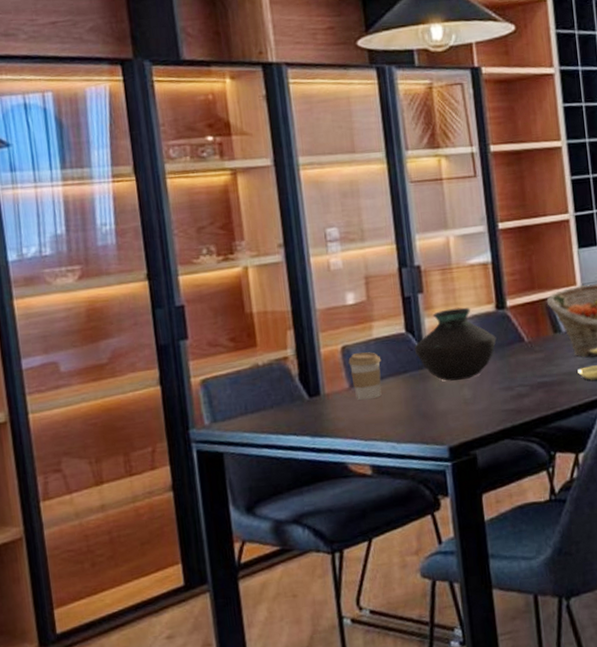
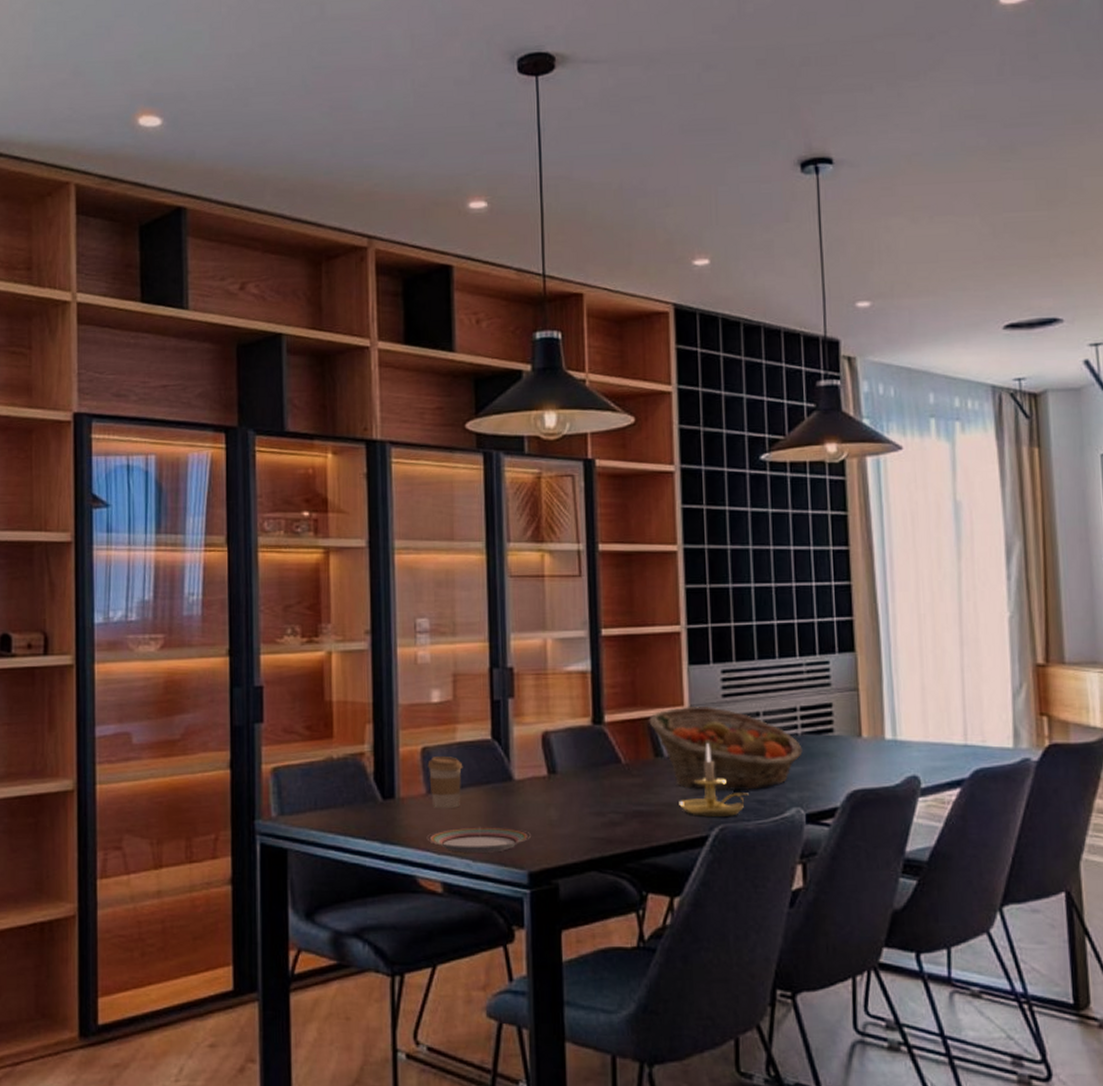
plate: none [353,409,448,437] -> present [426,827,531,853]
vase: present [414,307,497,381] -> none [499,718,590,799]

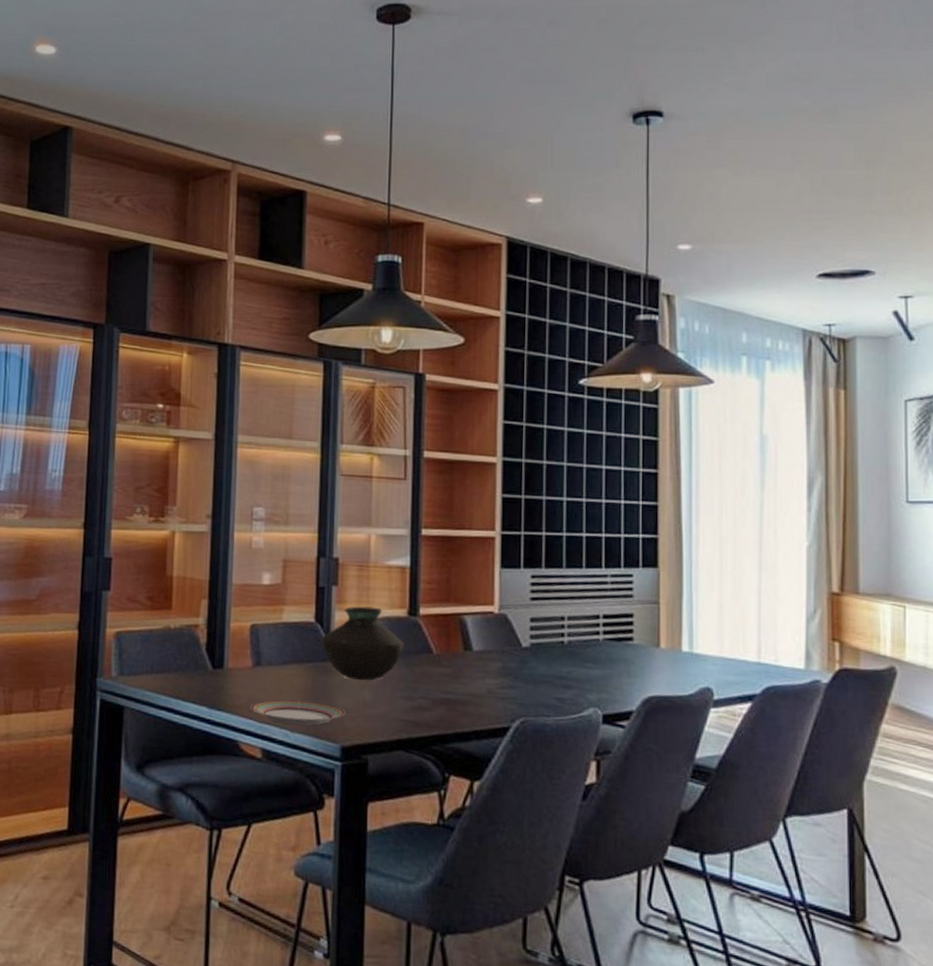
coffee cup: present [427,755,463,809] -> none [255,633,288,683]
vase: none [499,718,590,799] -> present [320,606,404,681]
fruit basket: present [649,705,803,792] -> none [460,606,603,688]
candle holder: present [679,742,749,816] -> none [484,640,550,711]

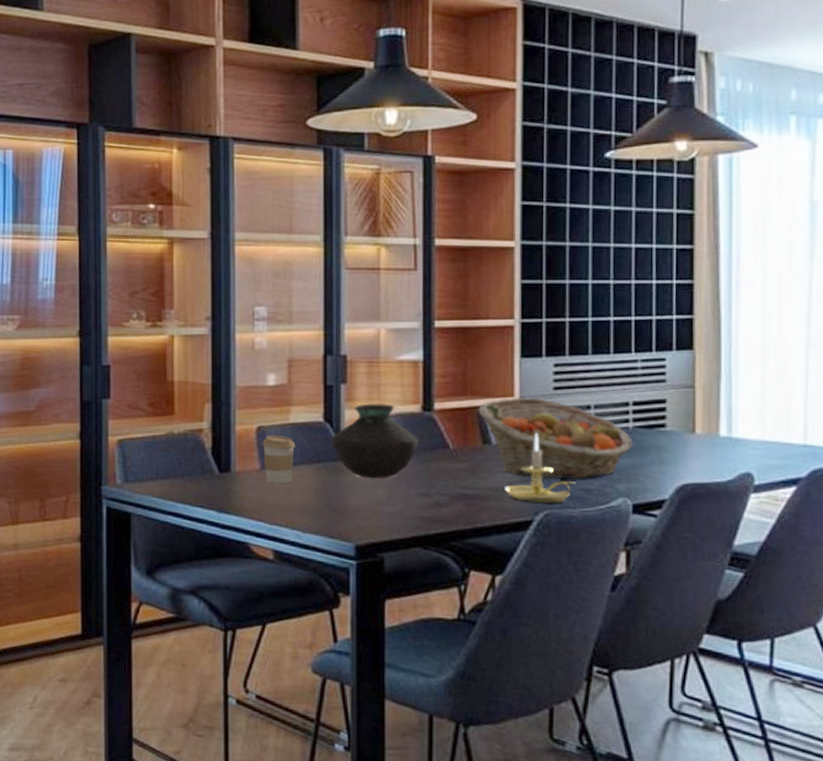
plate: present [250,699,345,726] -> none [259,501,358,526]
coffee cup: none [255,633,288,683] -> present [262,435,296,484]
fruit basket: none [460,606,603,688] -> present [478,397,633,479]
candle holder: none [484,640,550,711] -> present [505,432,575,503]

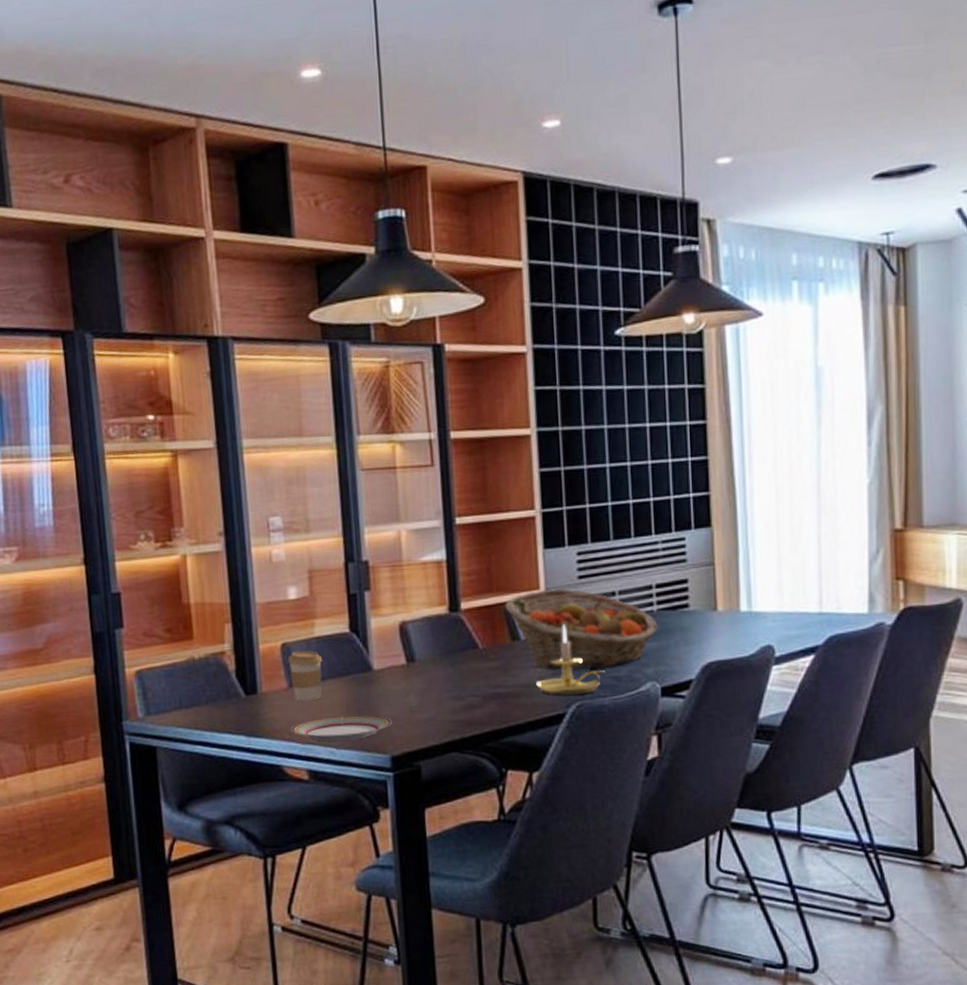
plate: none [259,501,358,526] -> present [290,715,392,742]
vase: present [330,403,419,479] -> none [358,608,448,687]

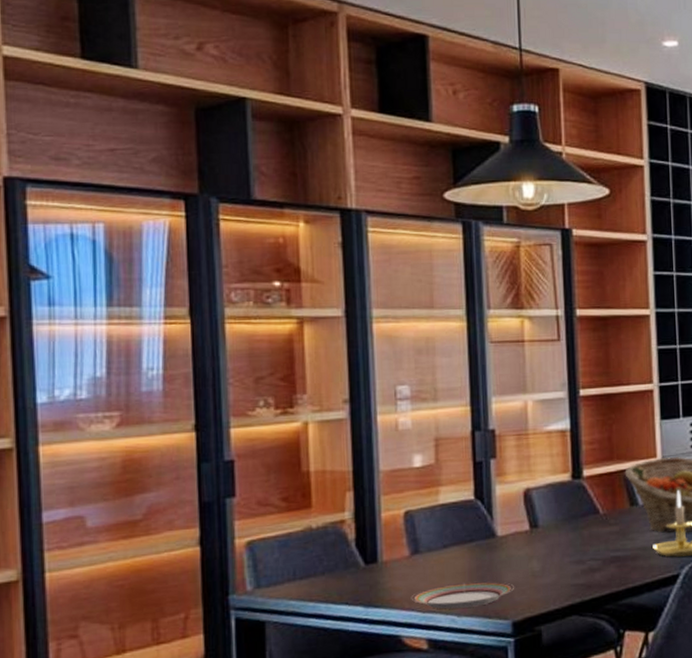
coffee cup: present [288,650,323,702] -> none [410,518,447,570]

